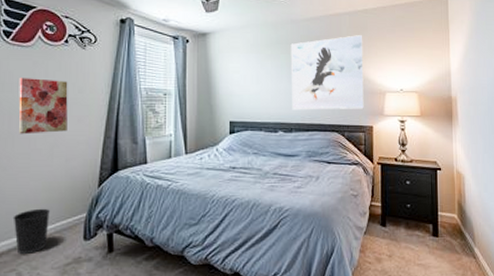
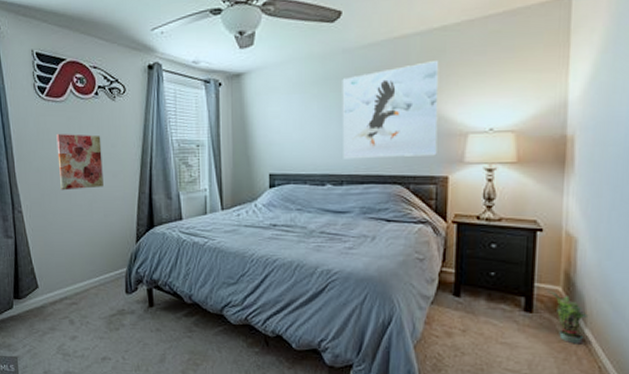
wastebasket: present [13,208,50,254] -> none [62,262,94,303]
potted plant: none [447,217,477,261] -> present [546,290,589,344]

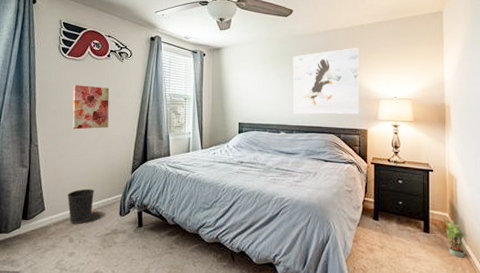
wastebasket: none [62,262,94,303] -> present [67,188,94,224]

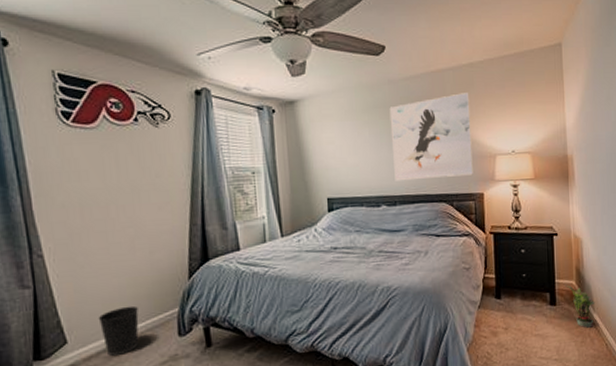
wall art: present [72,84,110,130] -> none [86,163,148,228]

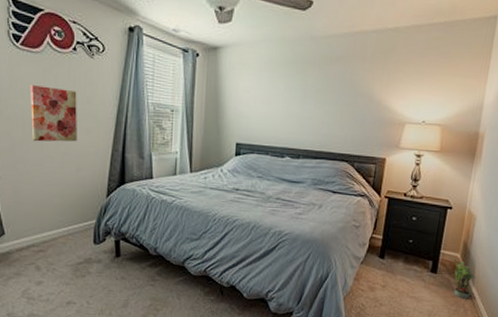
wall art: none [86,163,148,228] -> present [30,84,77,142]
wastebasket: present [98,305,139,356] -> none [30,212,63,251]
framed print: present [389,93,473,181] -> none [302,57,390,140]

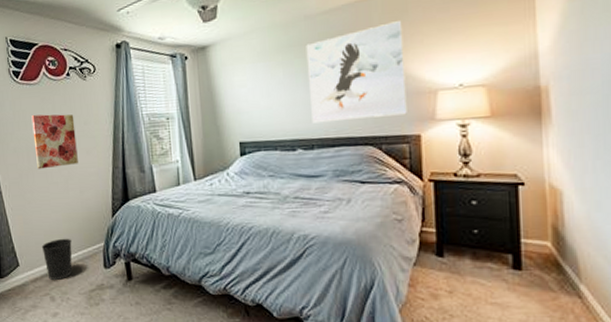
wastebasket: none [30,212,63,251] -> present [41,238,73,280]
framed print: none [302,57,390,140] -> present [306,21,407,124]
potted plant: present [449,256,477,299] -> none [534,245,583,302]

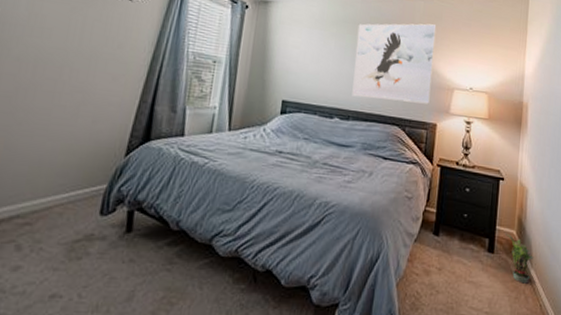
wall art: present [31,114,78,170] -> none [43,22,107,90]
wastebasket: present [41,238,73,280] -> none [19,172,65,224]
potted plant: none [534,245,583,302] -> present [505,233,534,284]

